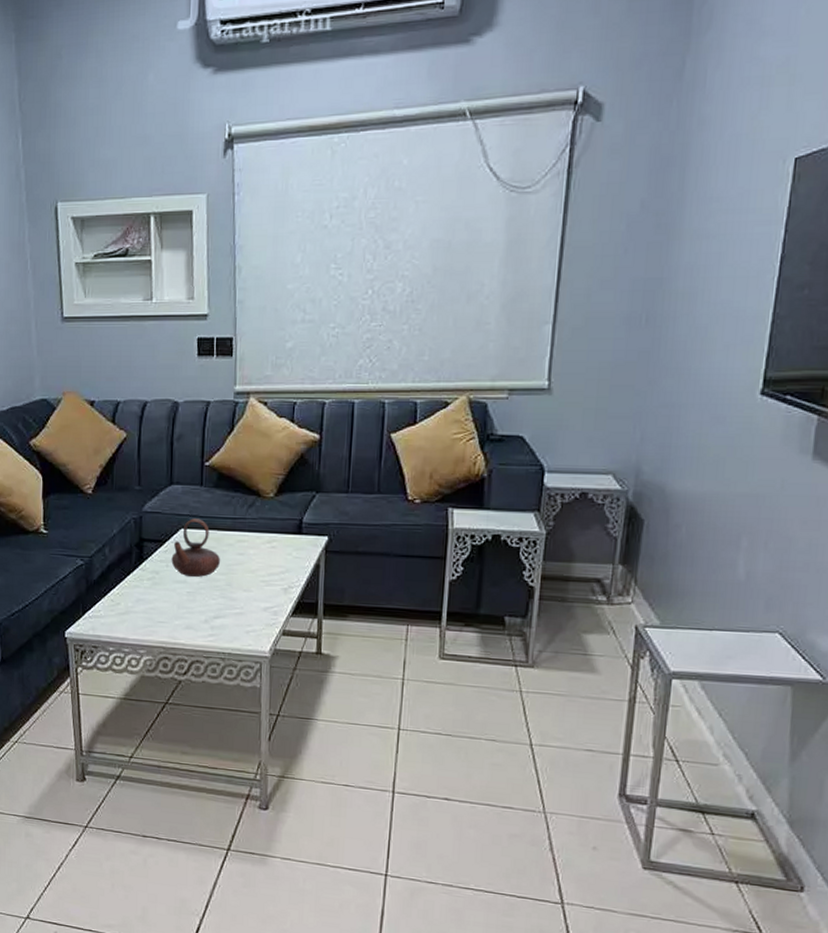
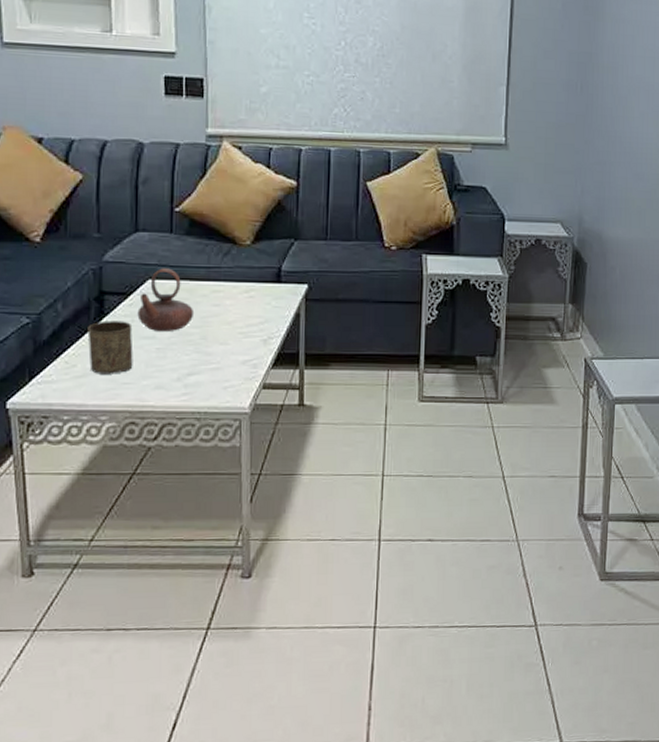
cup: none [129,565,167,613] -> present [87,321,133,374]

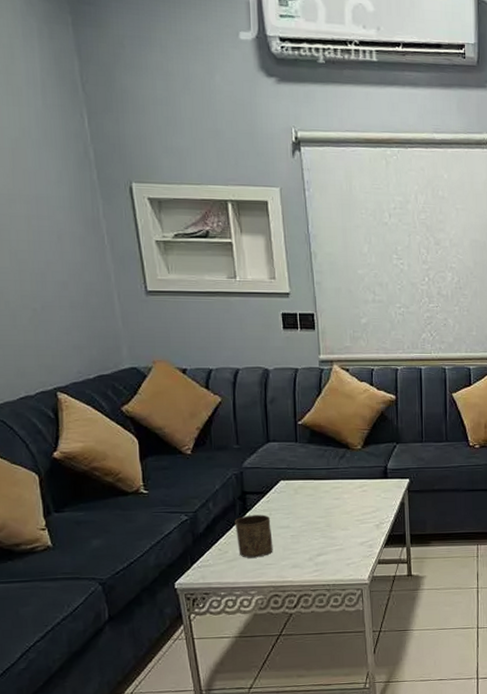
teapot: present [137,268,195,332] -> none [274,471,320,523]

